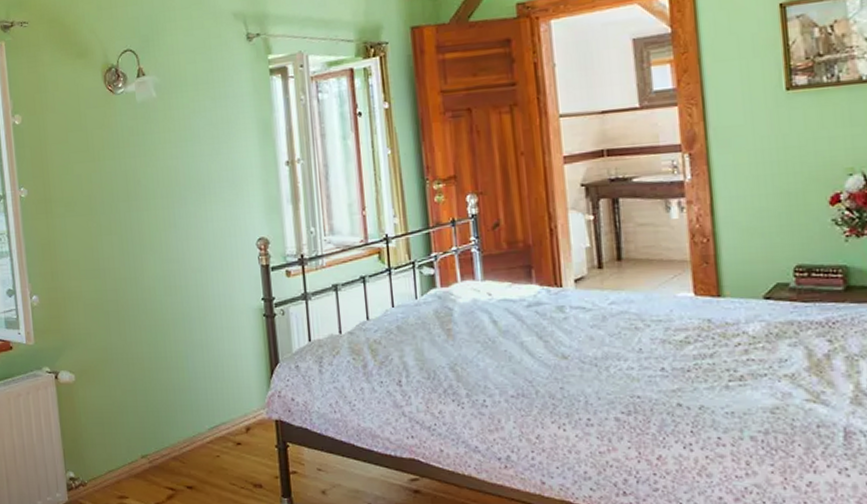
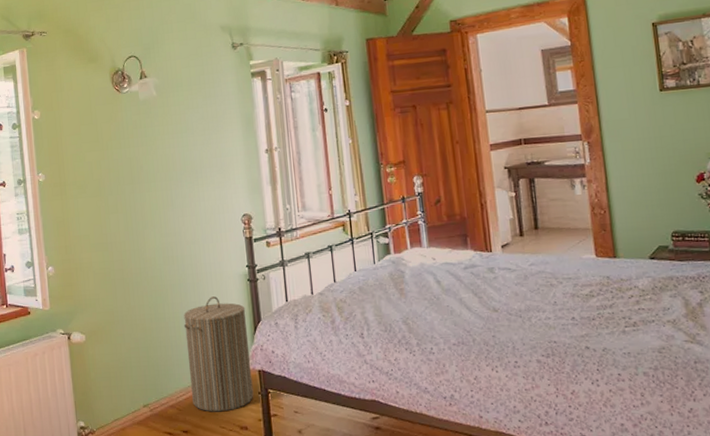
laundry hamper: none [188,333,270,466] -> present [183,296,254,412]

